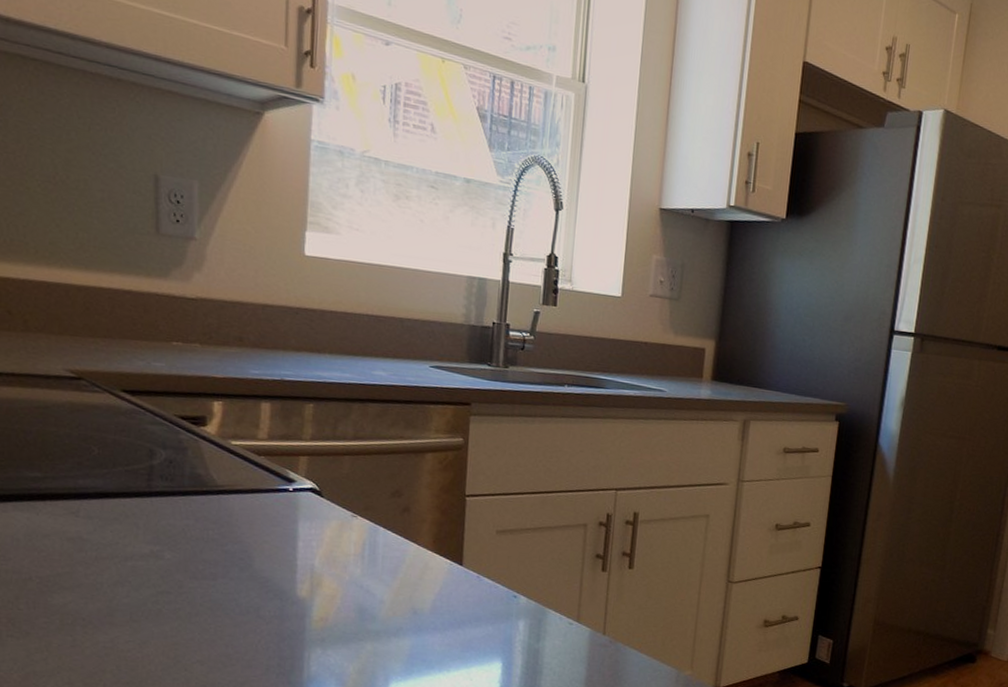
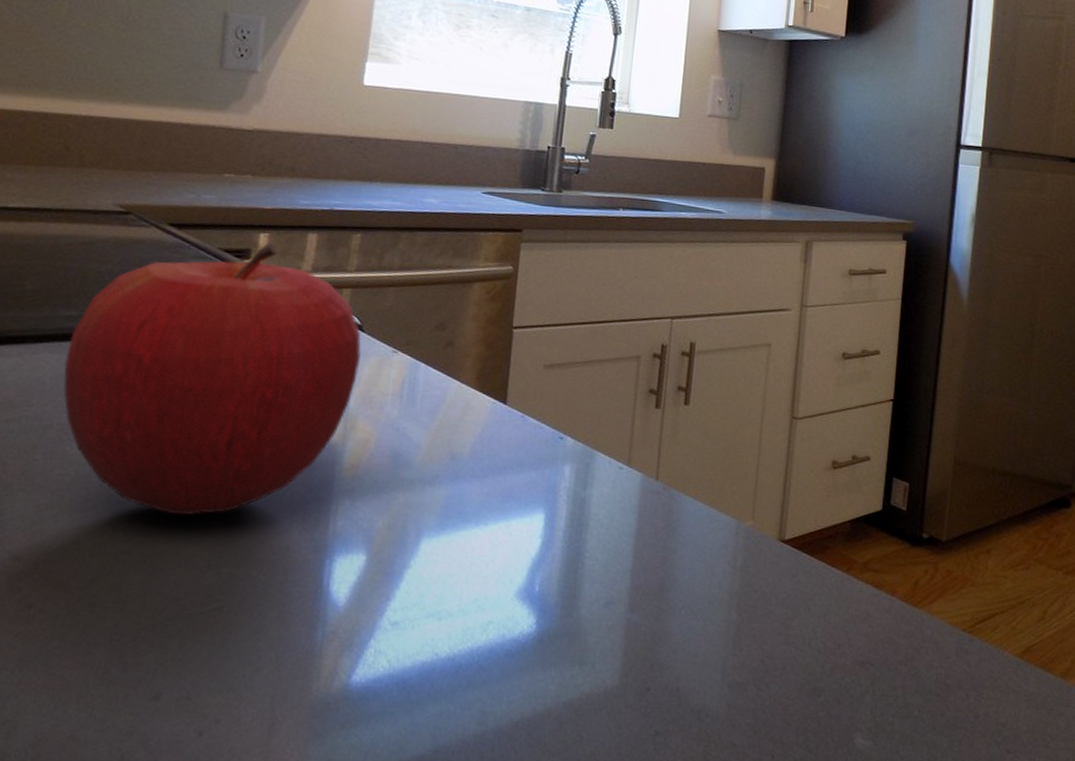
fruit: none [35,410,323,661] -> present [63,242,362,516]

